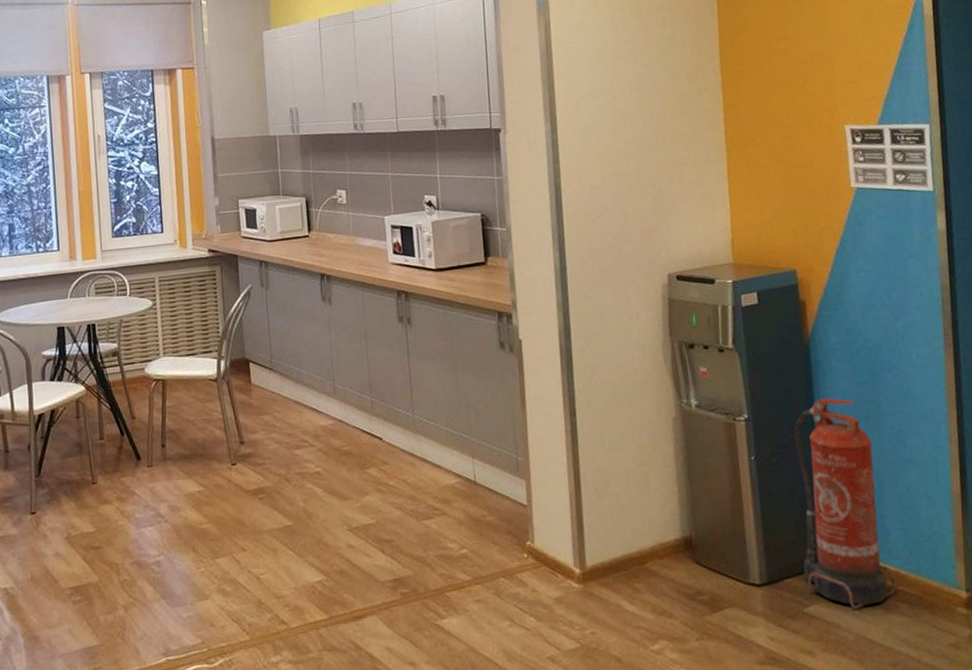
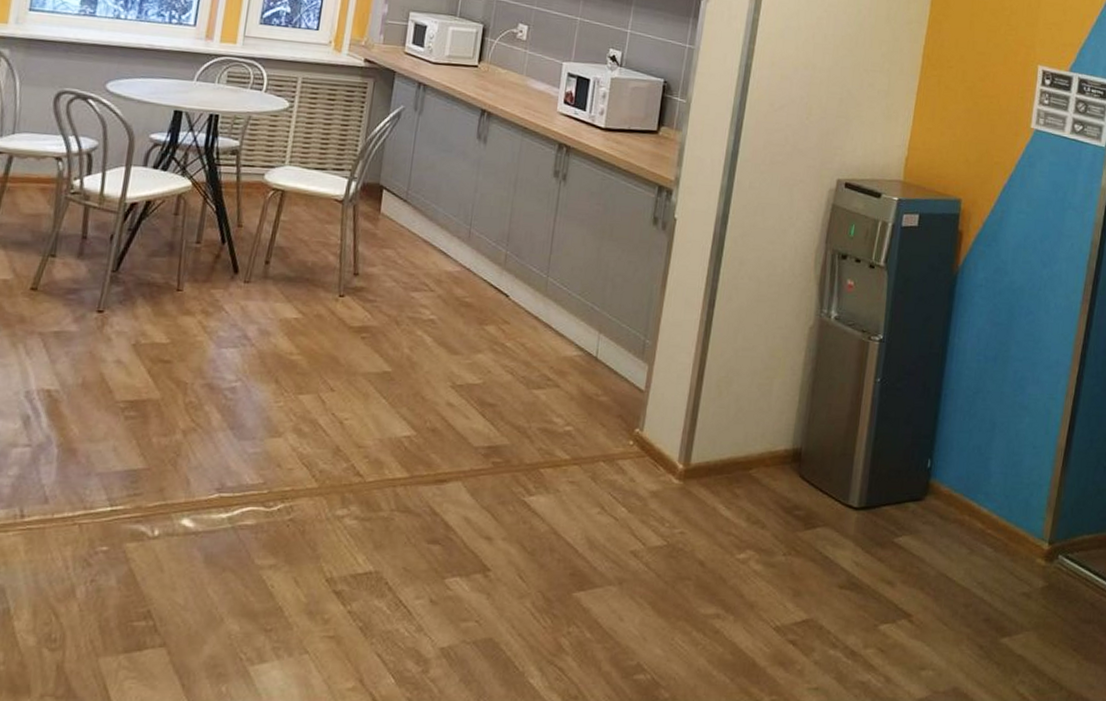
fire extinguisher: present [794,397,896,609] -> none [901,331,995,546]

